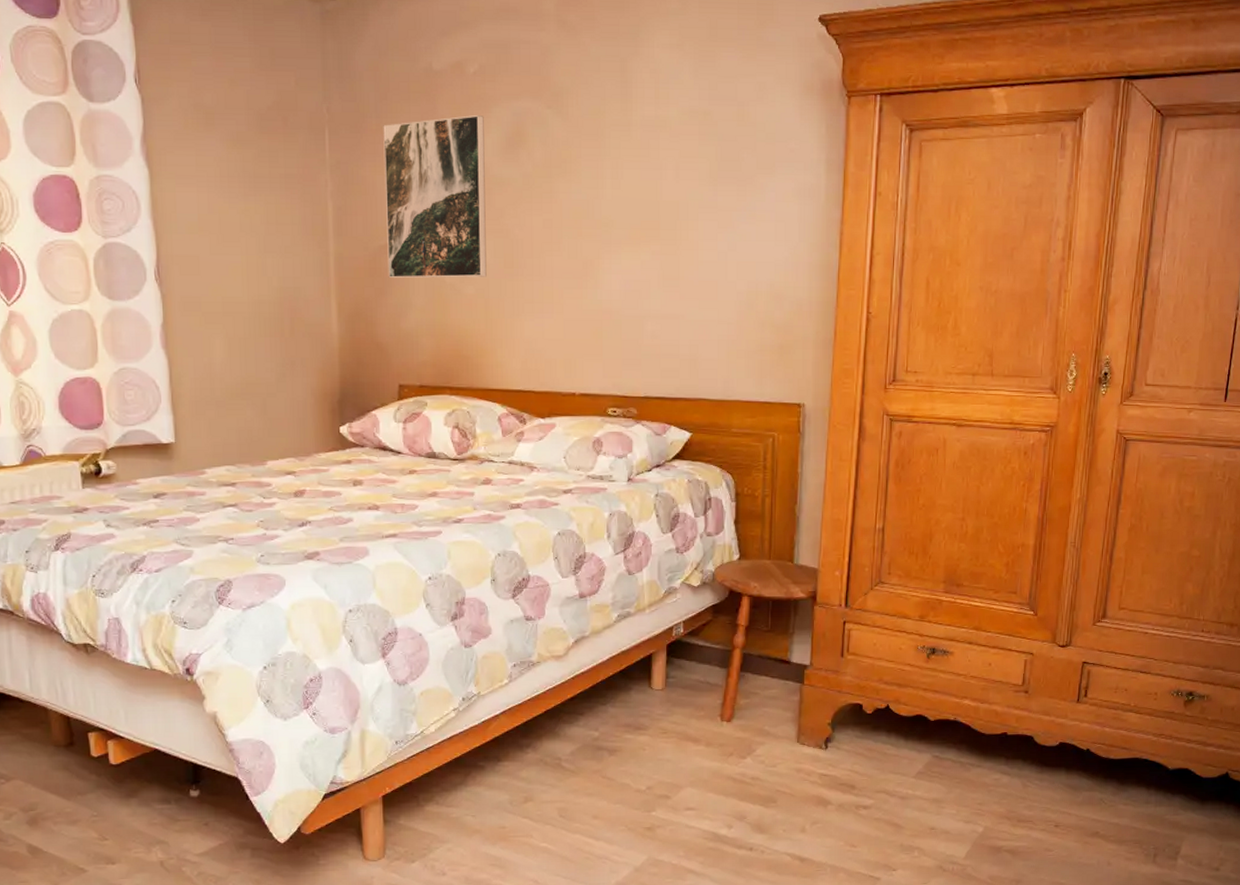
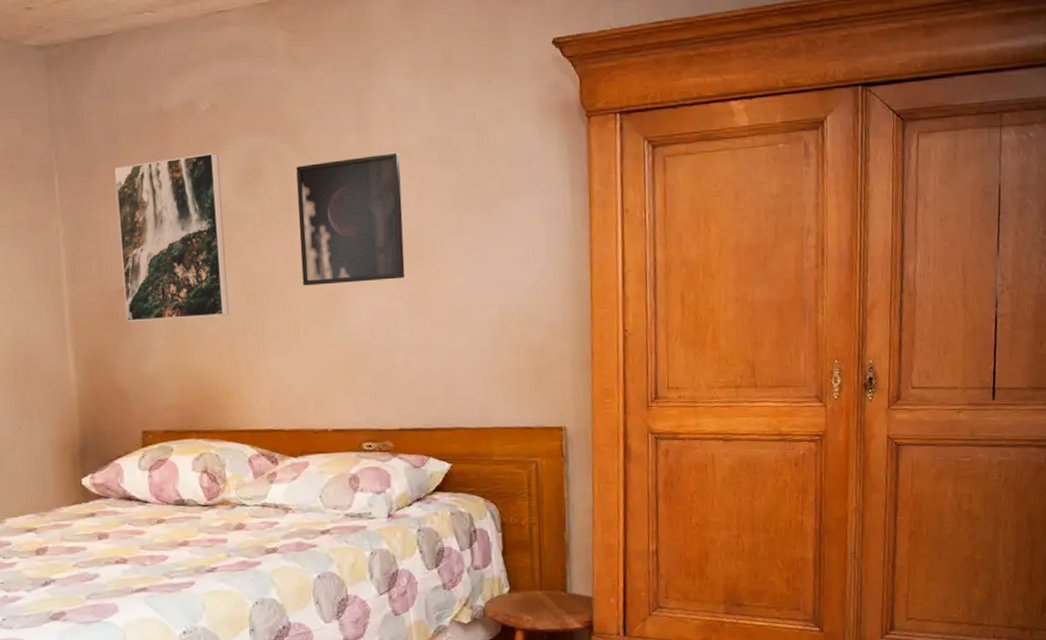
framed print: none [558,123,661,252] -> present [296,152,405,286]

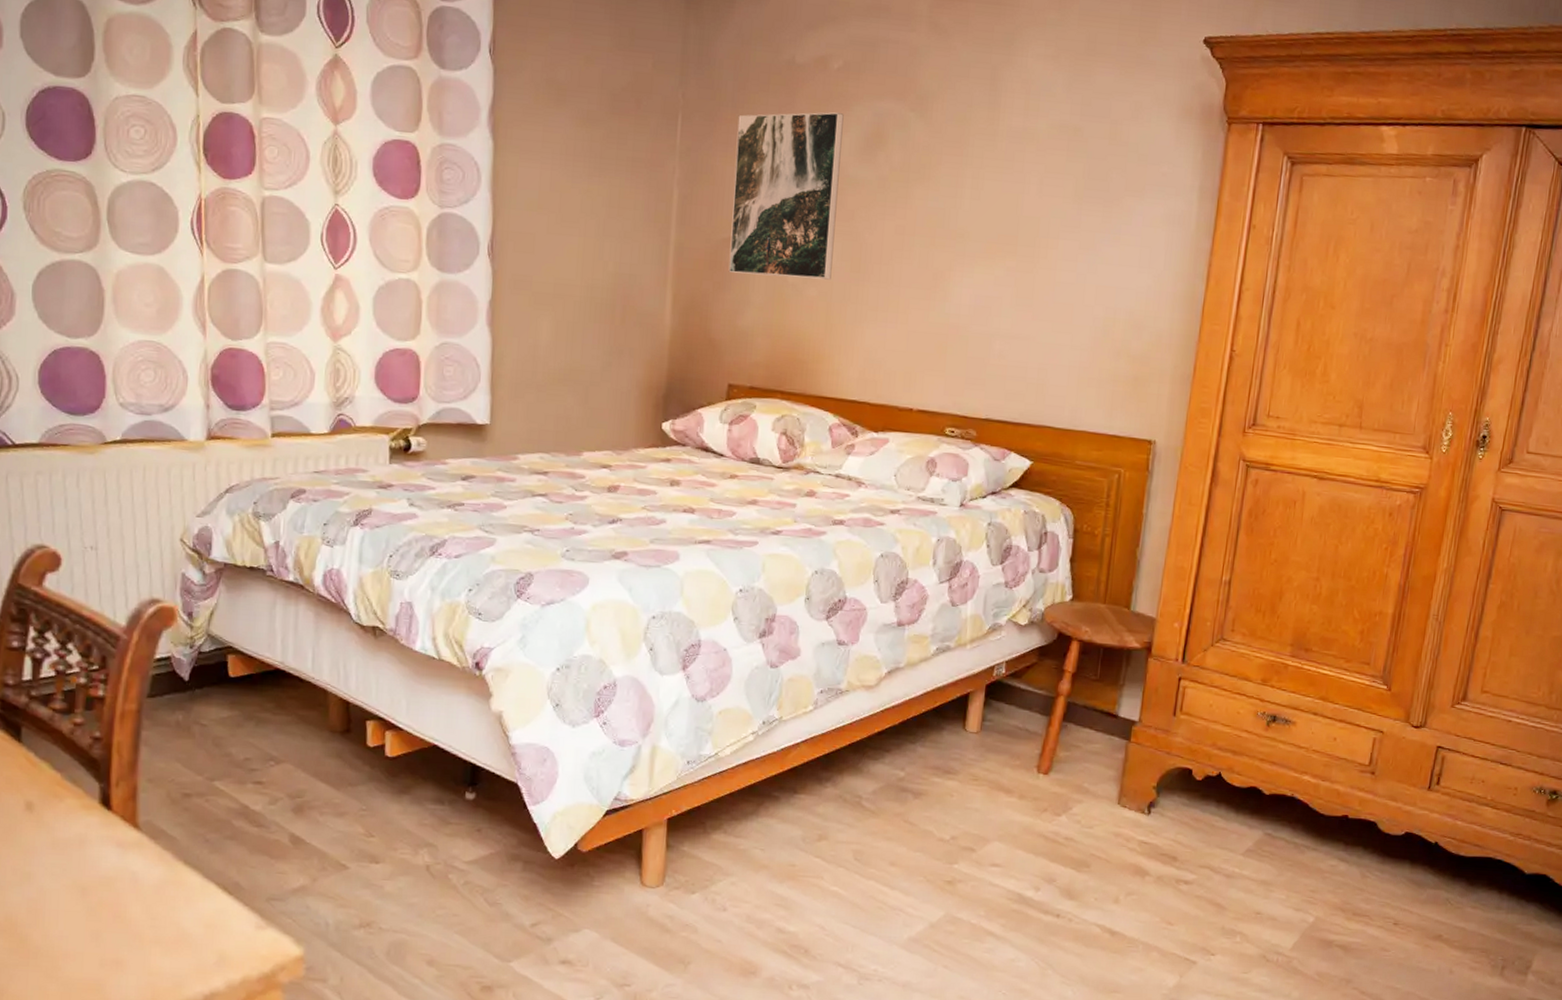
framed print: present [296,152,405,286] -> none [909,135,1028,266]

